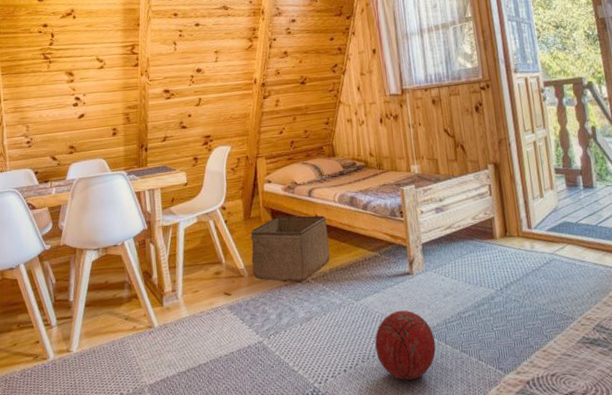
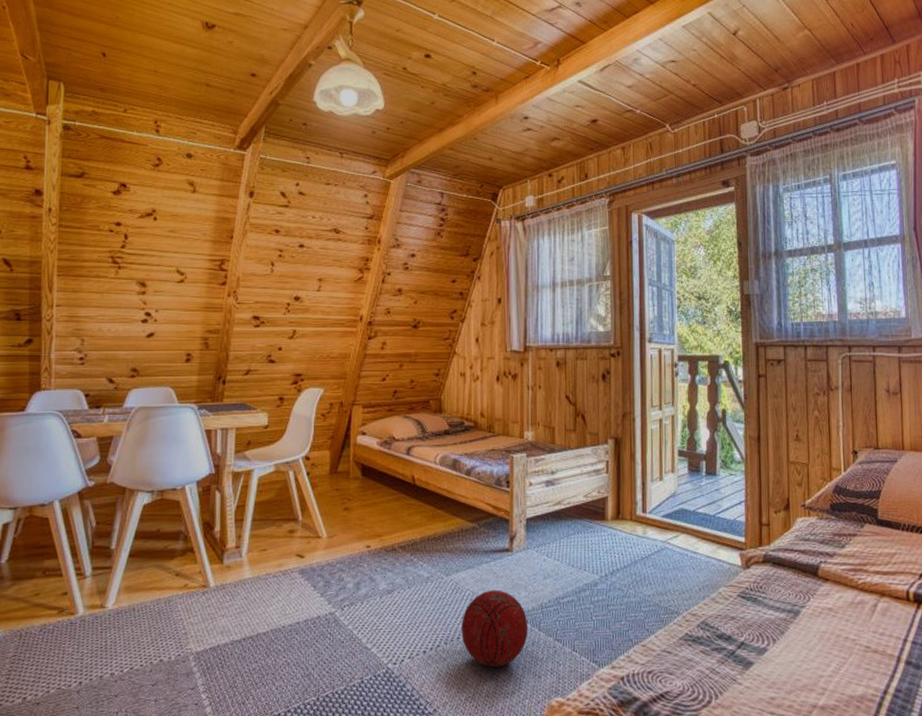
storage bin: present [250,215,330,282] -> none [333,473,424,550]

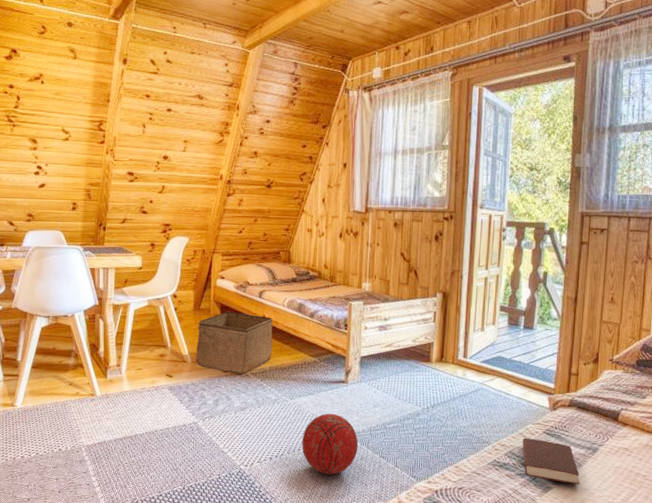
storage bin: none [333,473,424,550] -> present [196,311,273,375]
book: none [716,604,784,658] -> present [522,438,580,485]

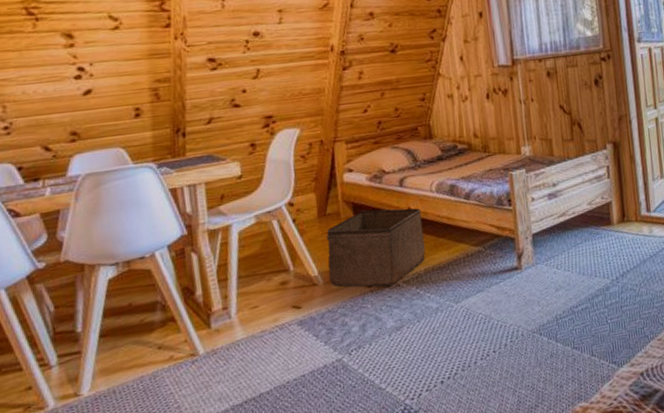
ball: present [302,413,359,475] -> none [477,308,546,386]

